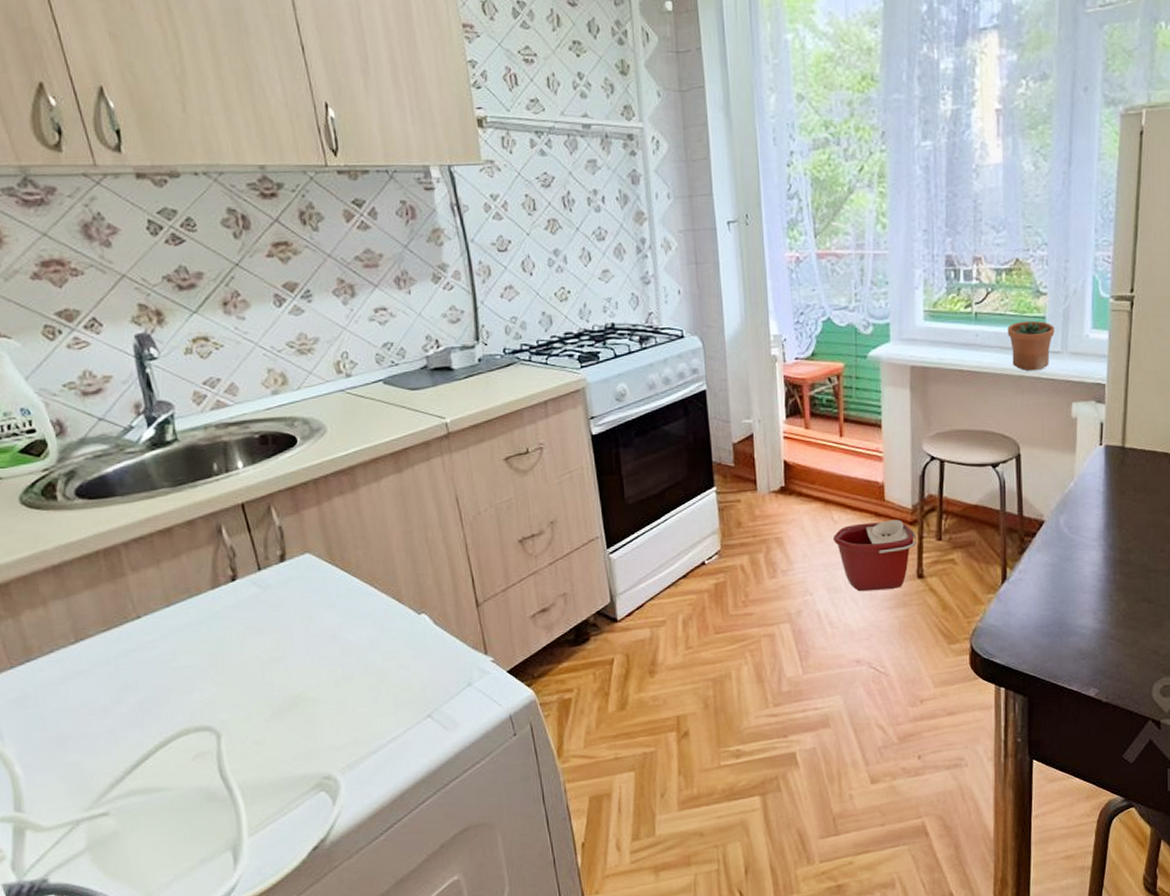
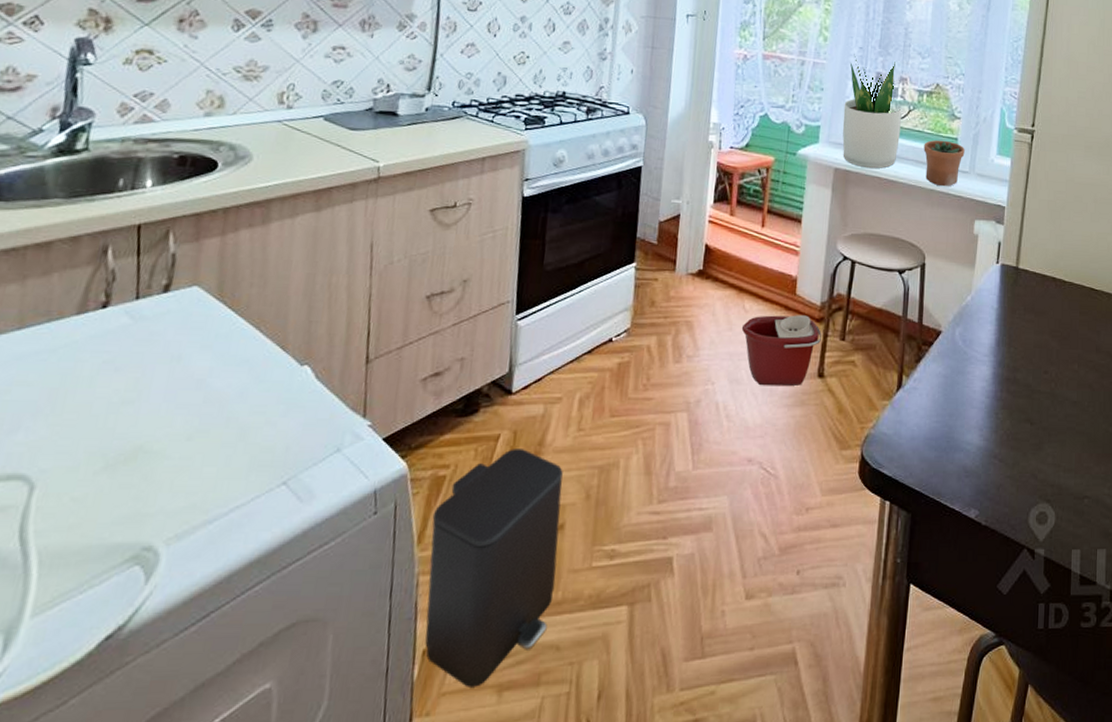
pedal bin: none [566,669,690,870] -> present [425,449,563,687]
planter: none [913,238,980,362] -> present [842,54,901,169]

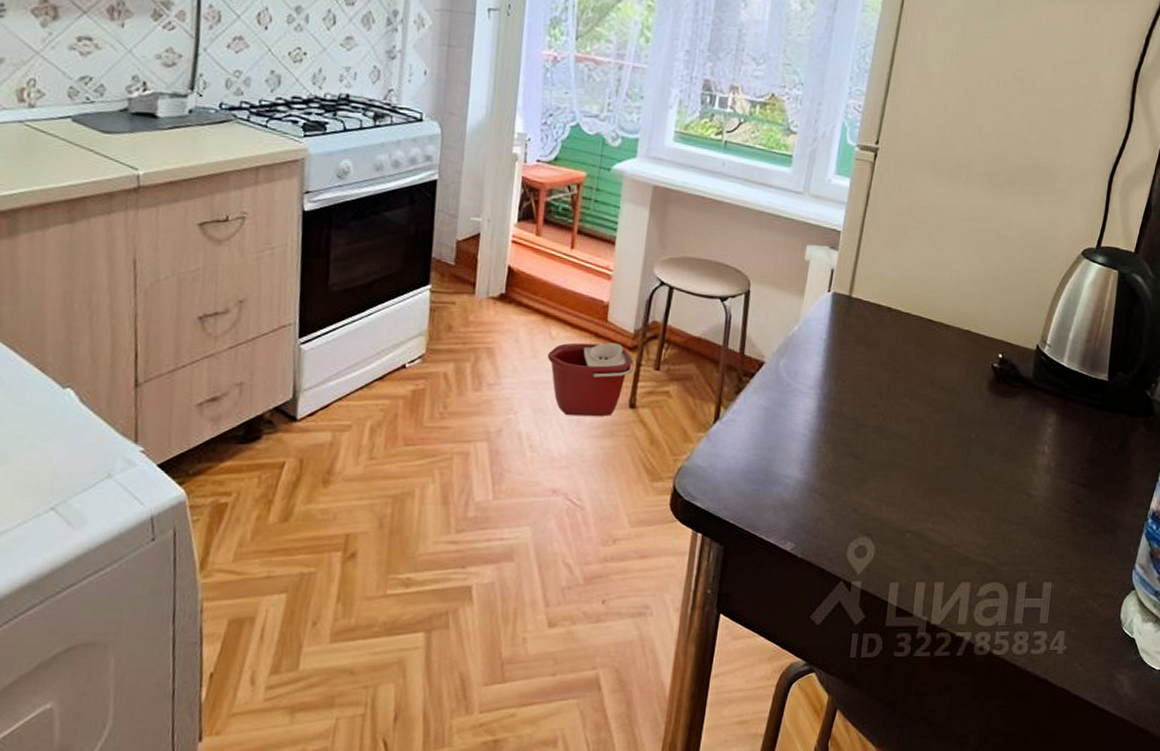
pedal bin: present [425,449,563,687] -> none [212,477,354,709]
planter: present [842,54,901,169] -> none [663,58,731,188]
planter: present [923,140,965,187] -> none [753,156,800,209]

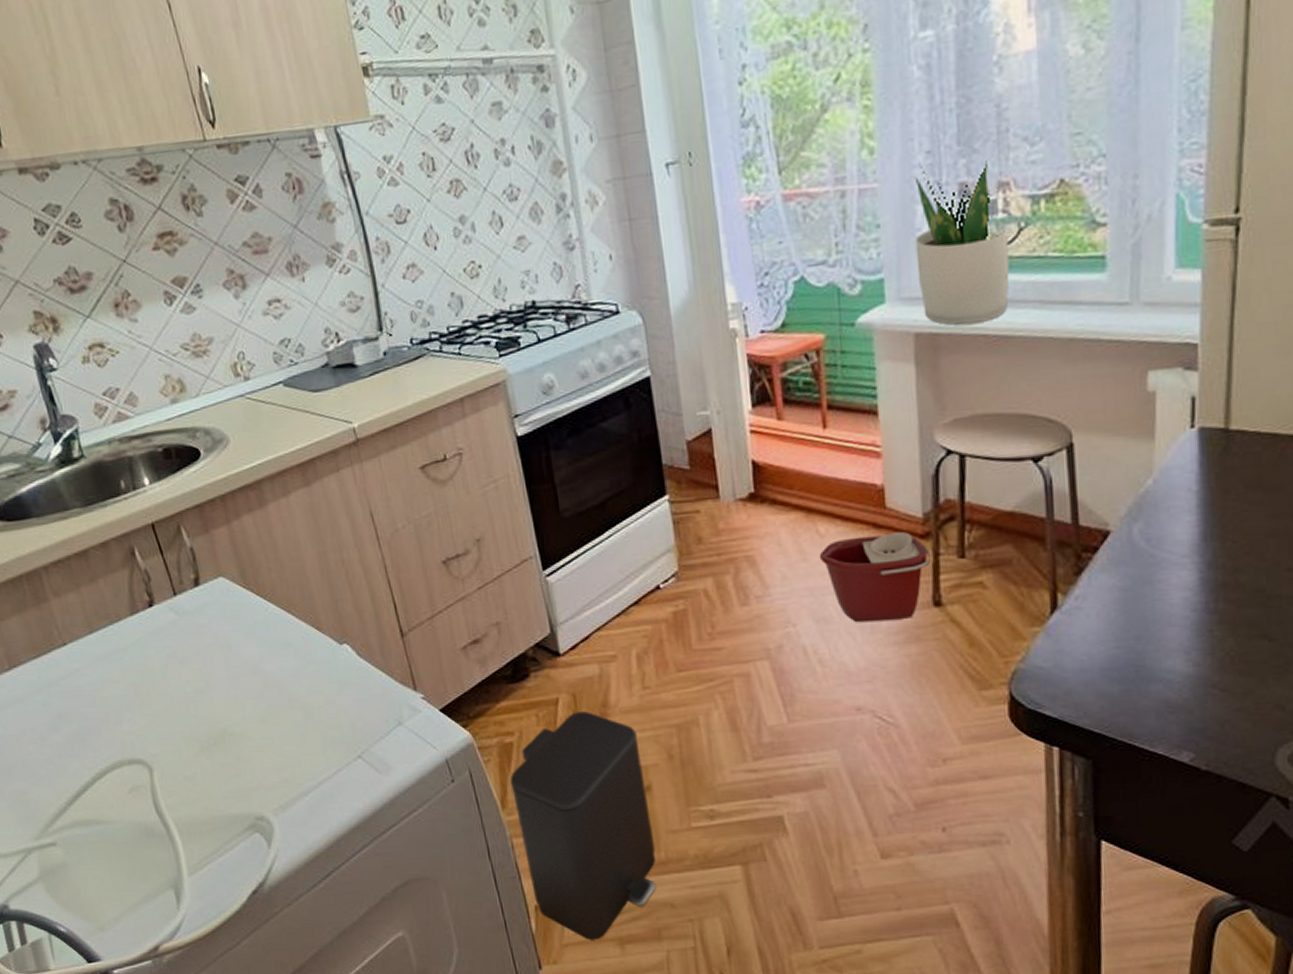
pedal bin: none [212,477,354,709] -> present [509,711,657,940]
planter: none [663,58,731,188] -> present [914,160,1010,326]

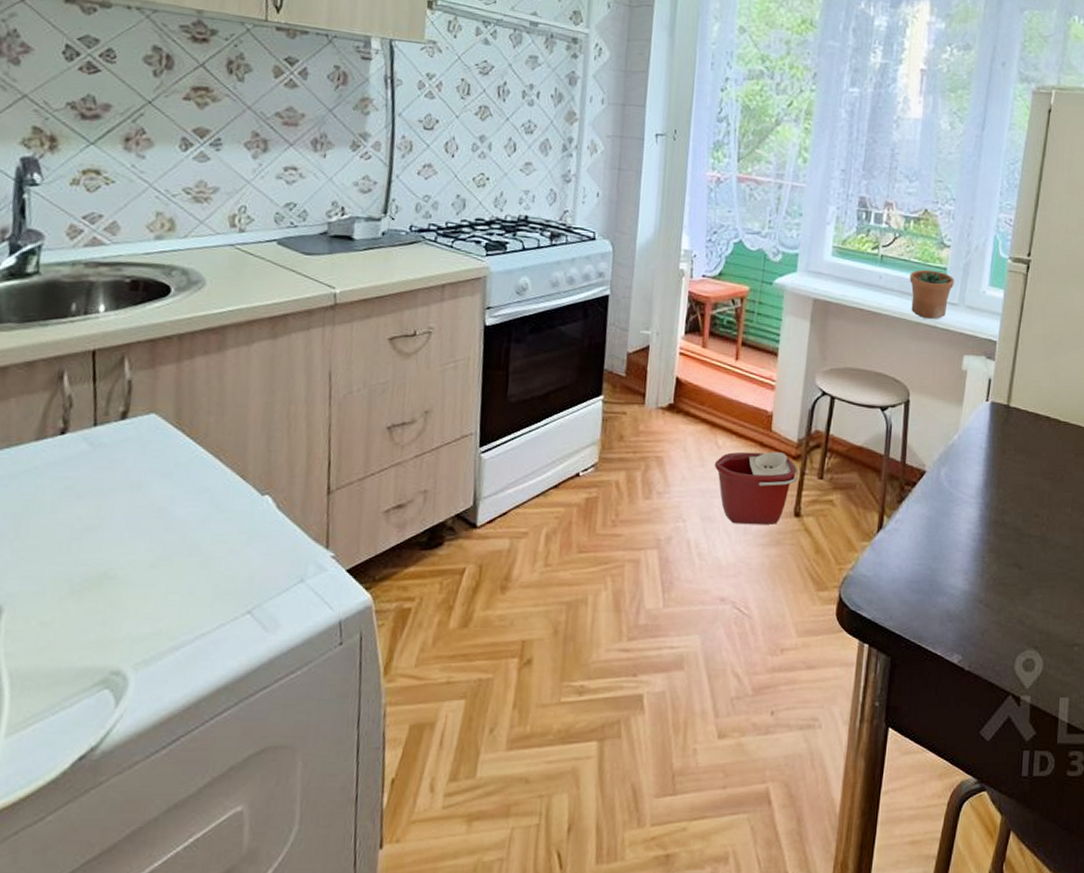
pedal bin: present [509,711,657,940] -> none [393,583,530,816]
planter: present [914,160,1010,326] -> none [822,177,886,300]
planter: none [1050,262,1120,332] -> present [909,269,954,320]

